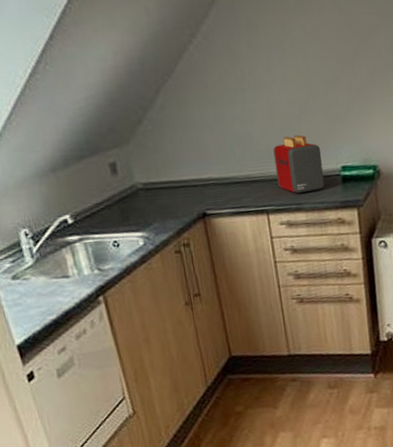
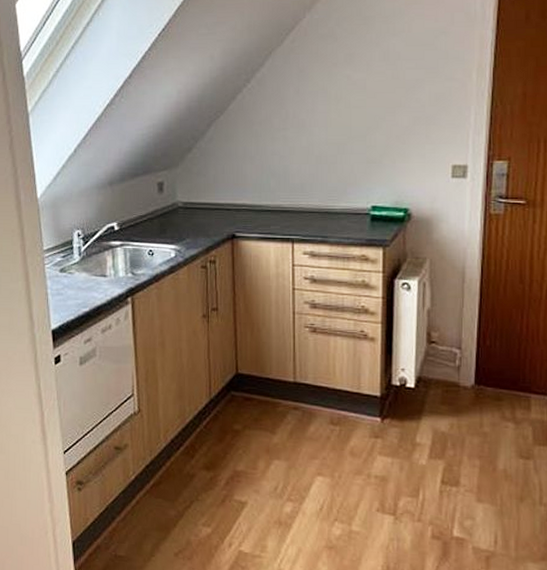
toaster: present [273,134,324,194] -> none [306,172,352,227]

